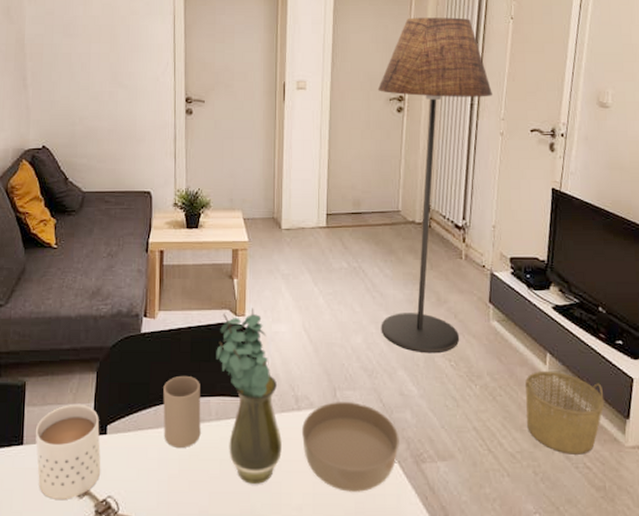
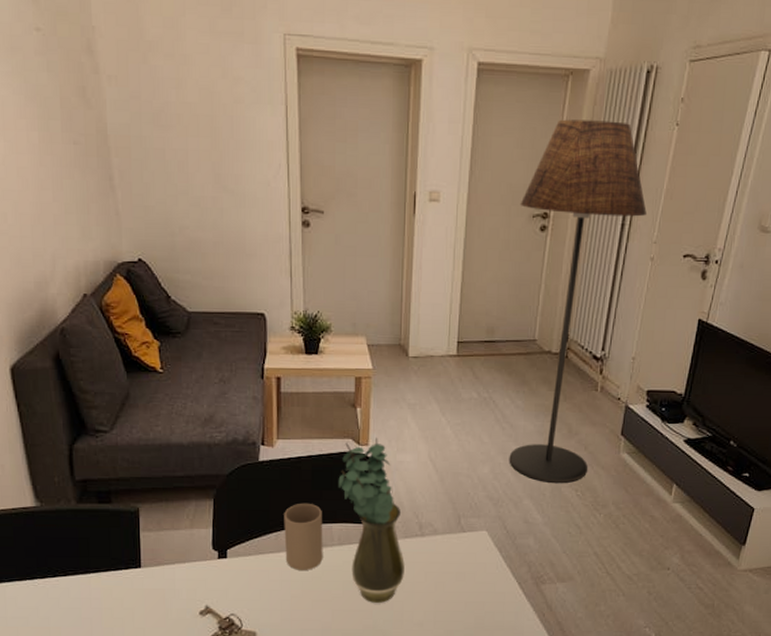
mug: present [35,403,101,499] -> none [152,529,223,617]
bowl: present [302,402,399,492] -> none [425,529,521,610]
basket: present [524,370,605,455] -> none [646,501,724,577]

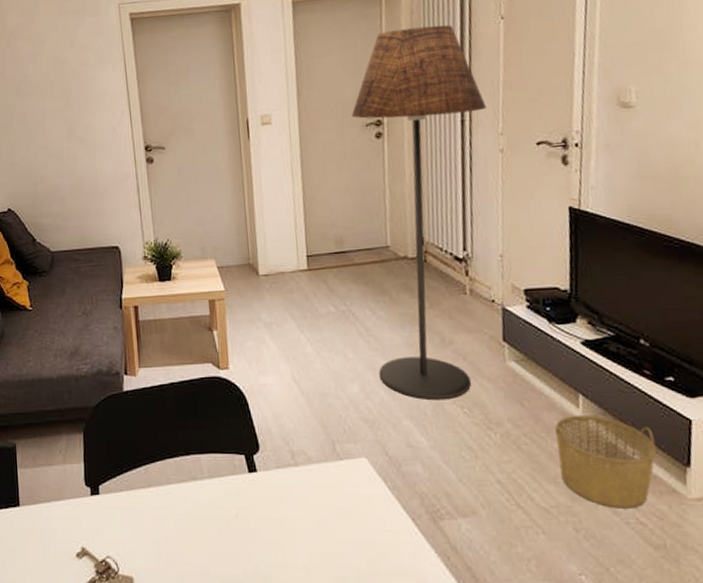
cup: present [284,503,323,570] -> none [151,433,194,507]
vase: present [338,437,405,603] -> none [202,360,282,543]
basket: none [646,501,724,577] -> present [554,414,657,509]

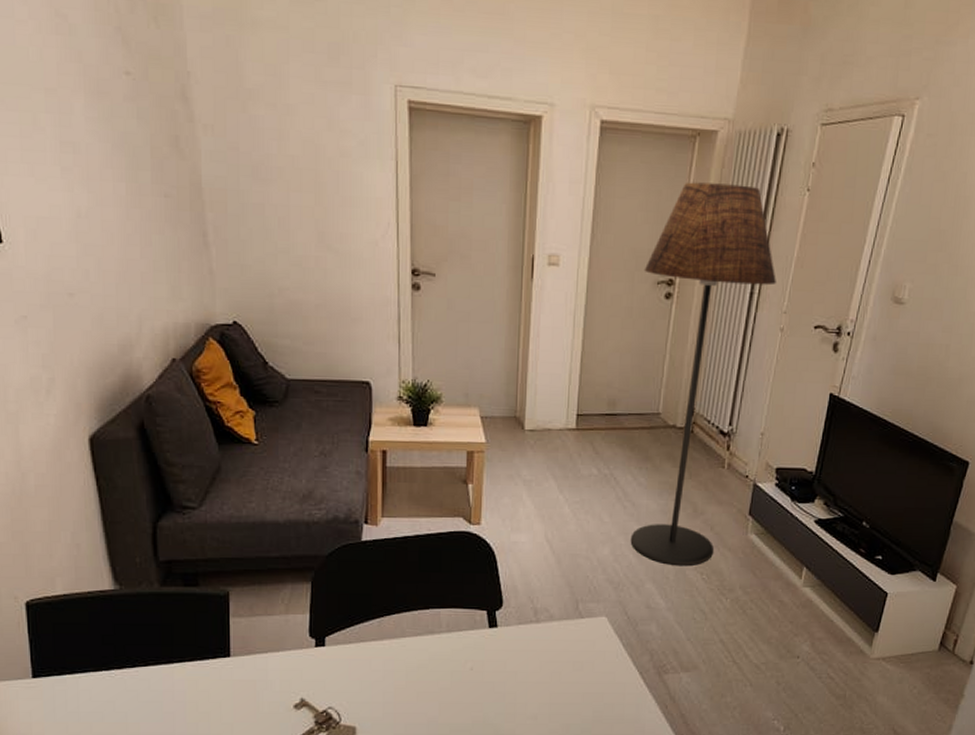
basket: present [554,414,657,509] -> none [775,585,856,666]

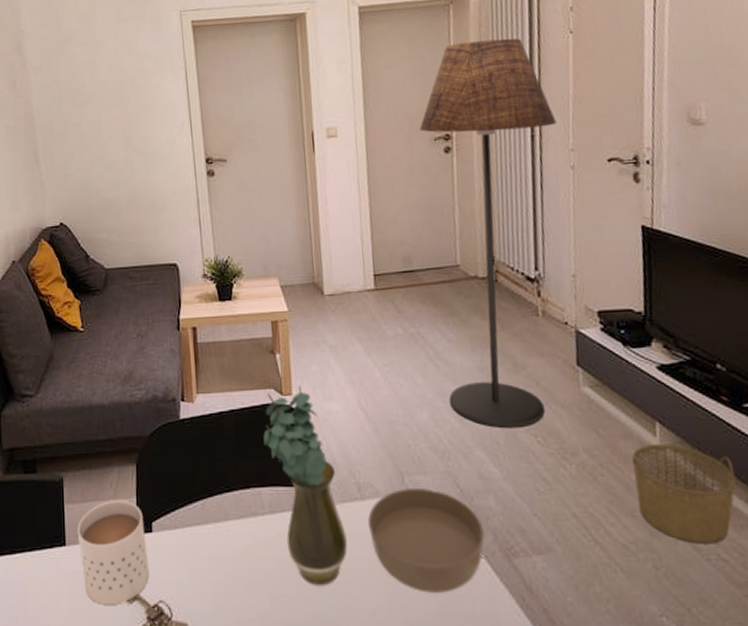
mug: none [243,614,320,711] -> present [77,499,150,605]
vase: none [447,516,518,694] -> present [263,385,348,585]
bowl: none [540,614,643,702] -> present [368,488,485,593]
basket: none [775,585,856,666] -> present [631,443,737,544]

